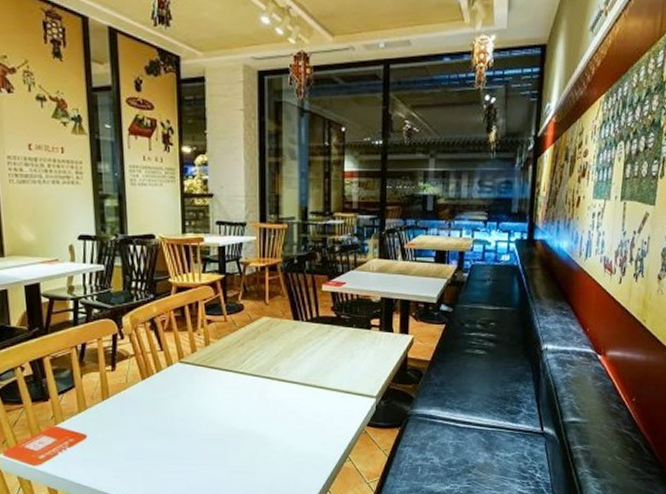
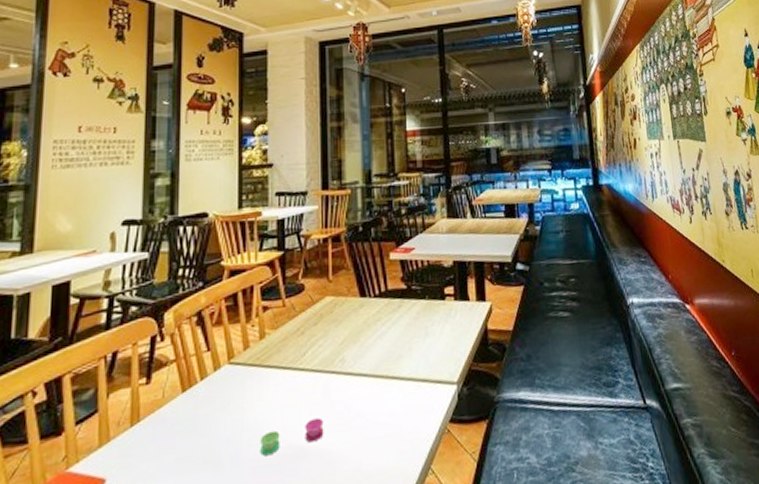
teacup: none [208,411,260,433] -> present [260,417,324,456]

